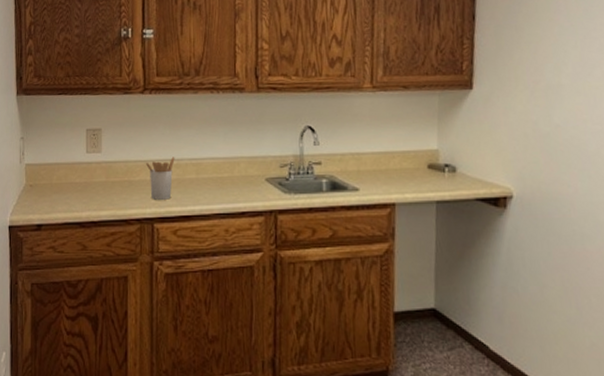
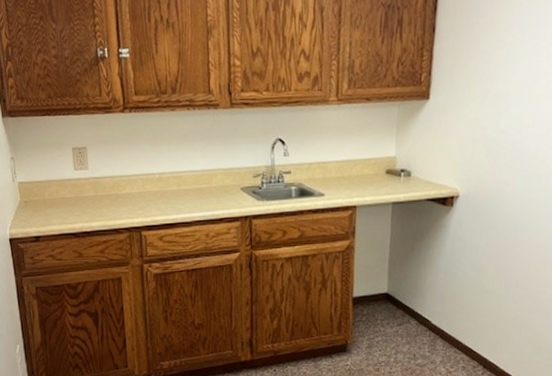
utensil holder: present [145,157,175,200] -> none [130,171,157,211]

